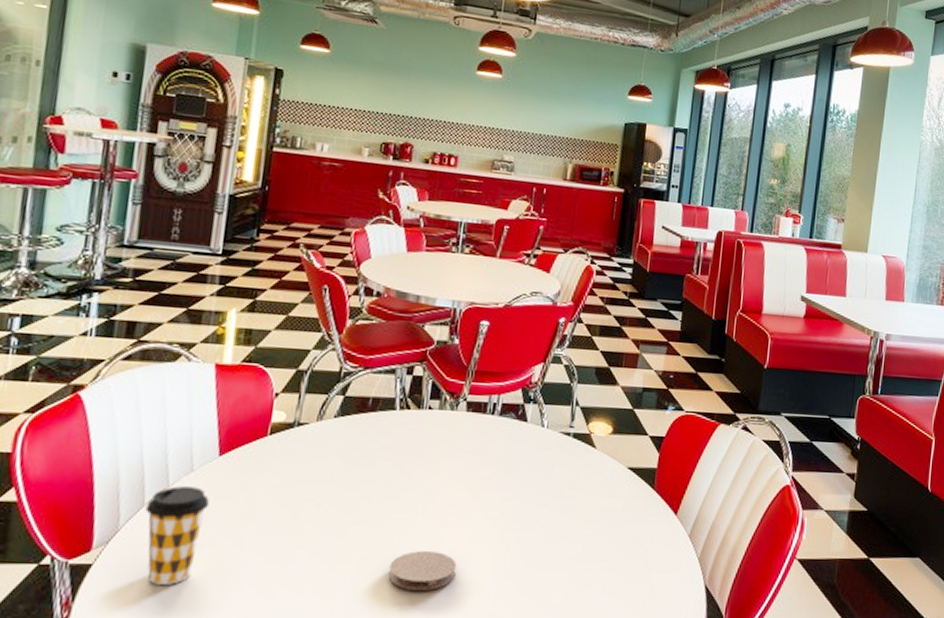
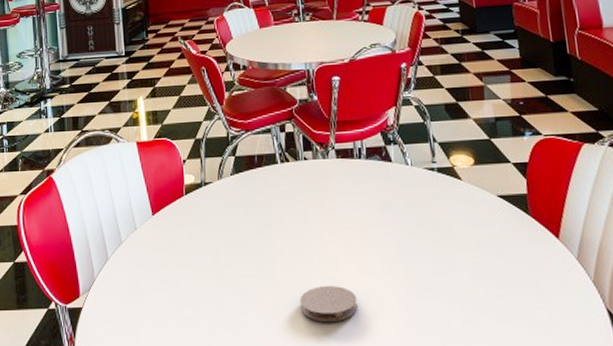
coffee cup: present [145,486,209,585] -> none [109,242,152,322]

